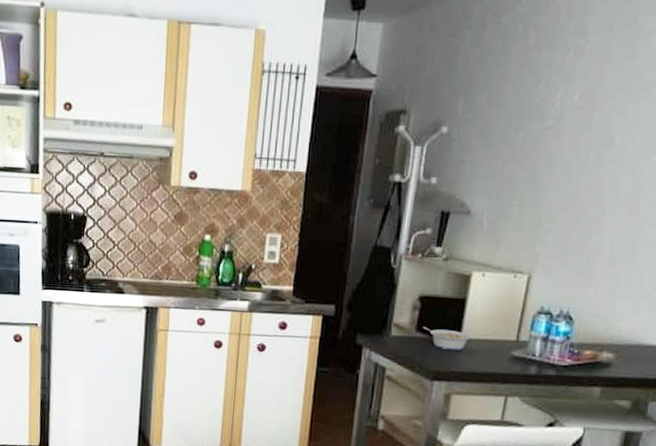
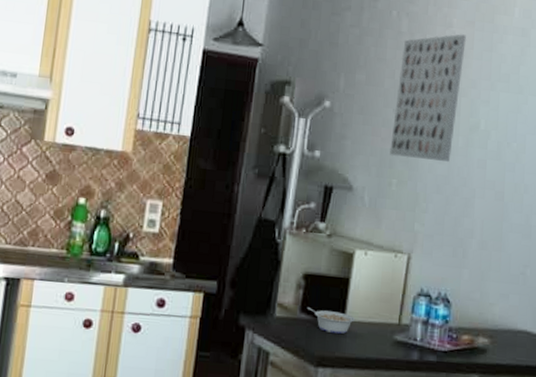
wall art: none [511,42,603,181] -> present [390,34,466,163]

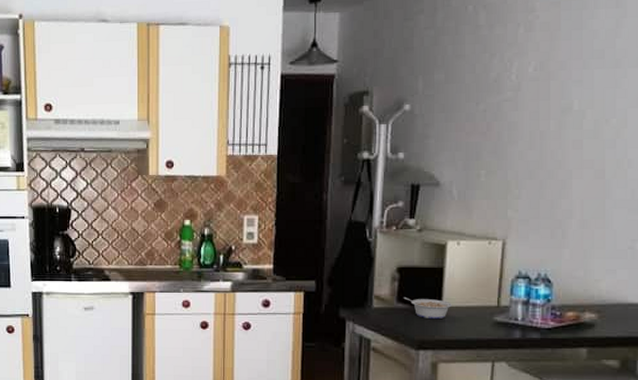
wall art: present [390,34,466,163] -> none [476,17,551,149]

